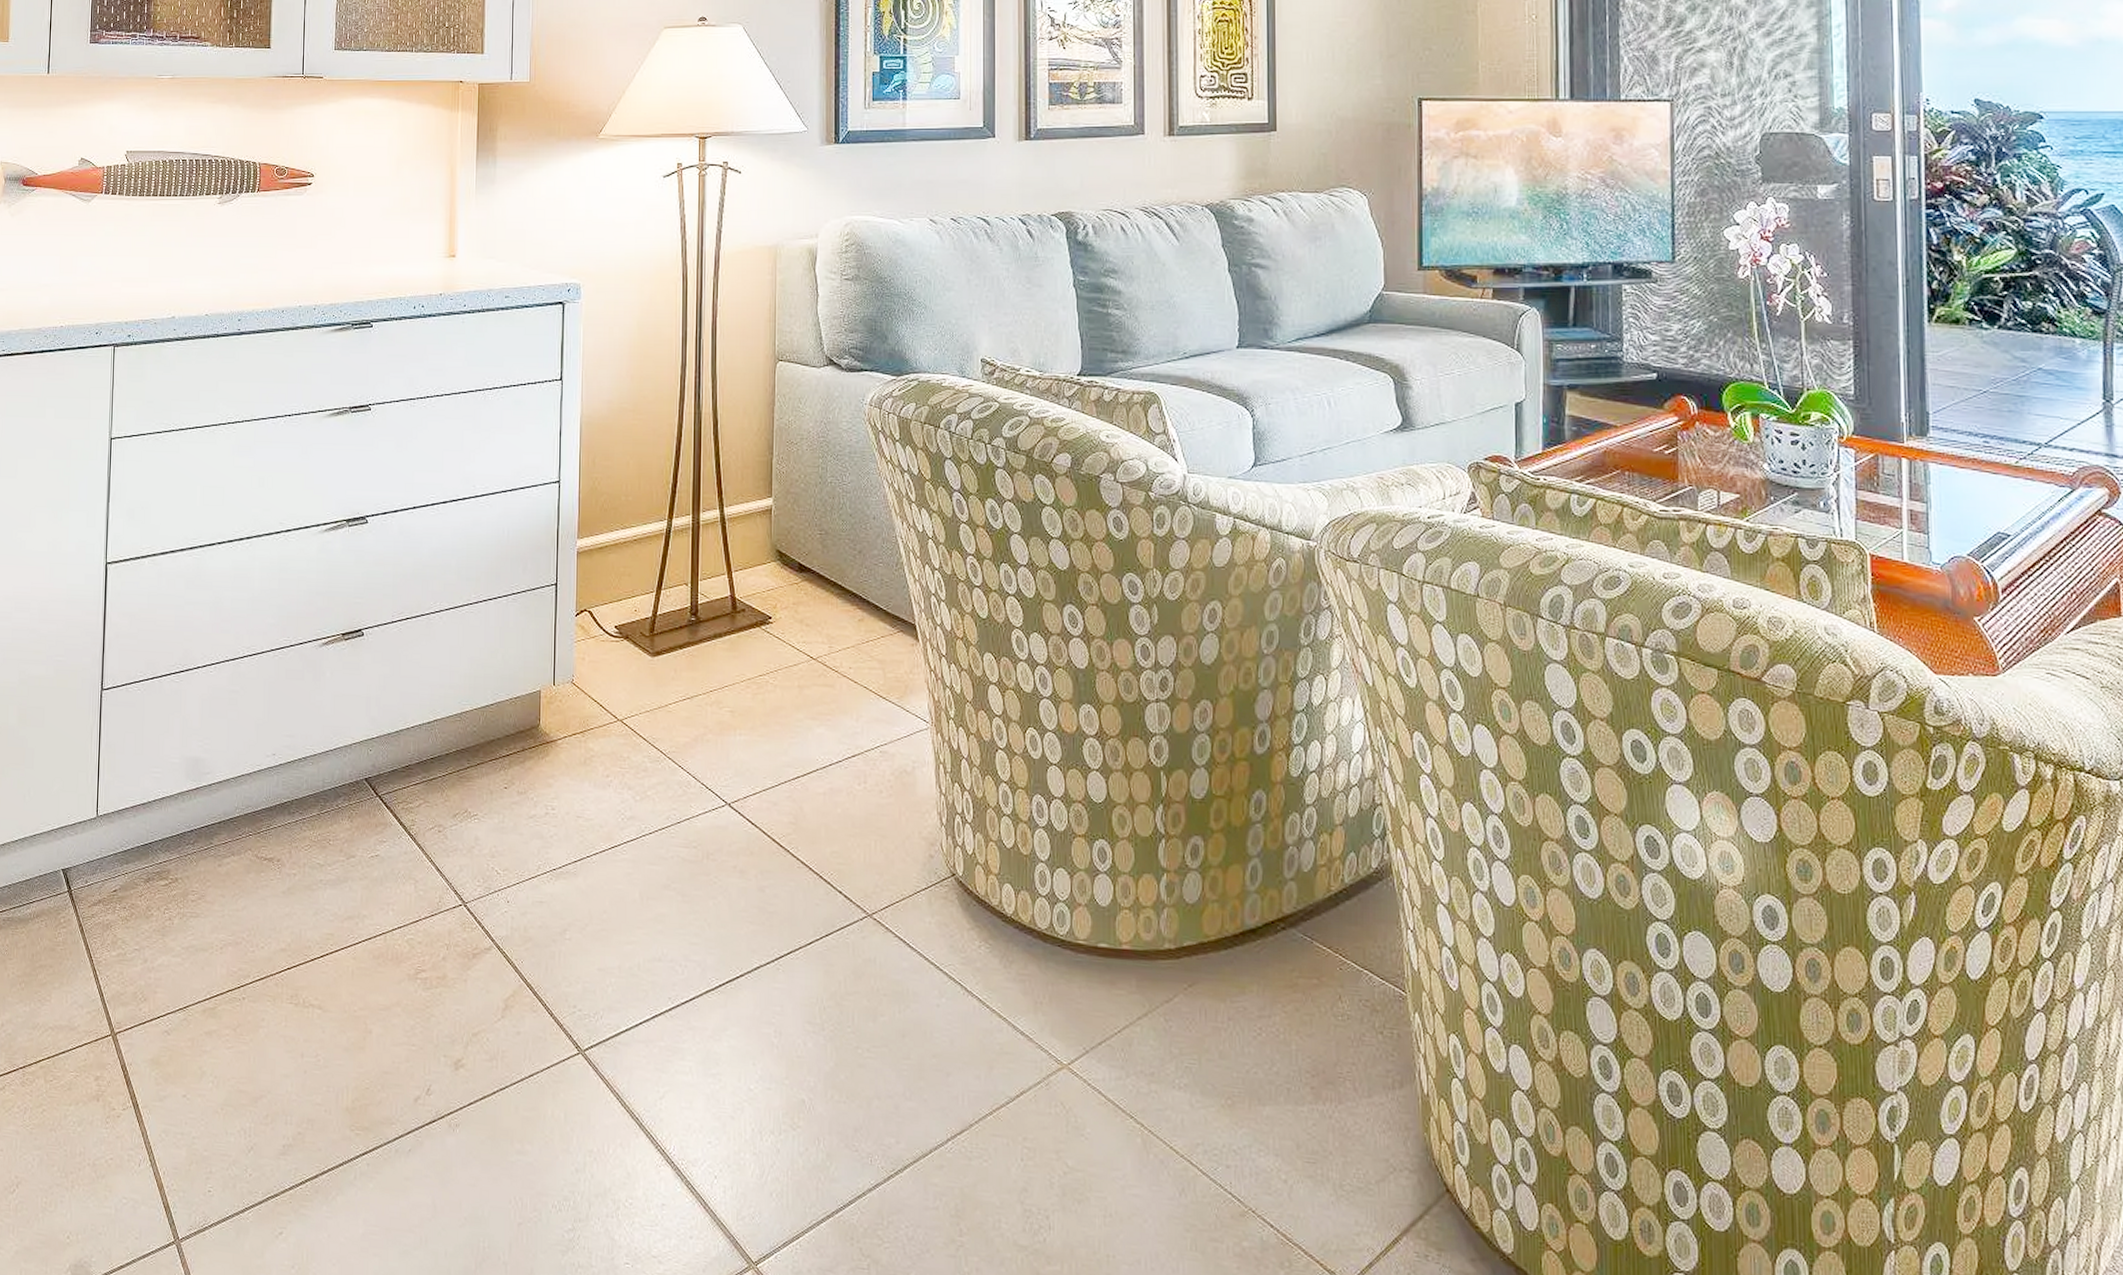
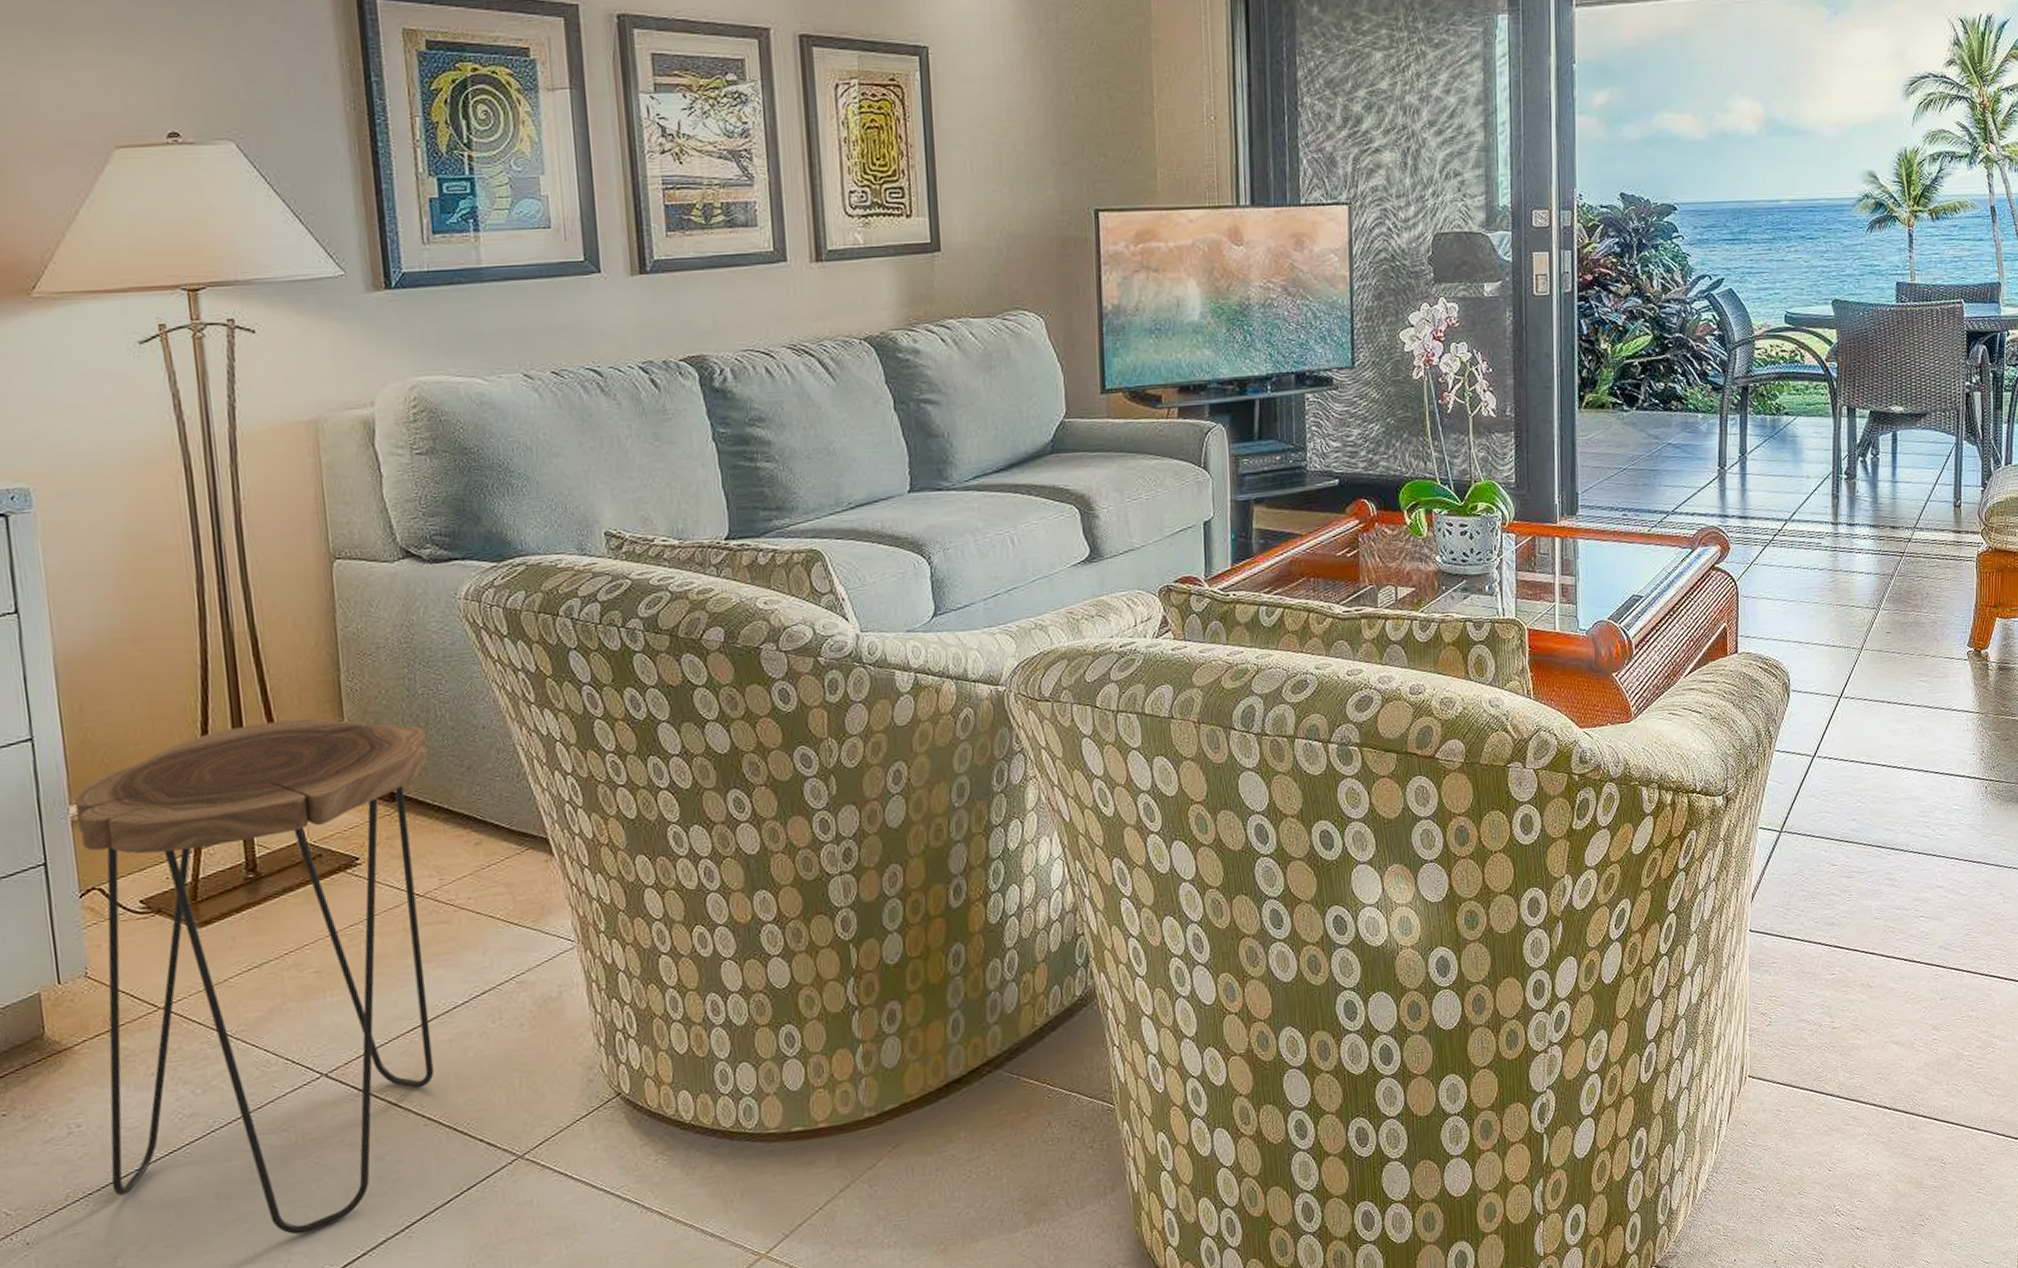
side table: none [570,490,830,945] -> present [75,718,434,1235]

